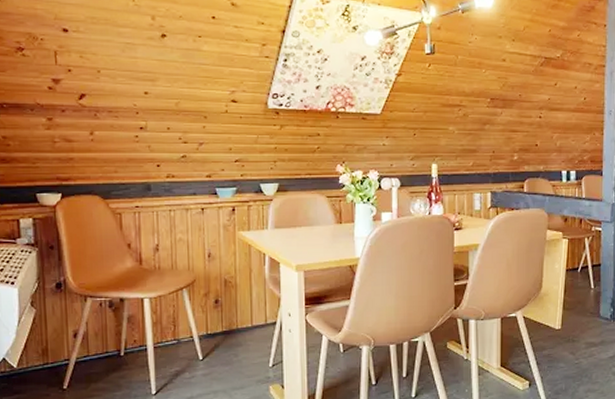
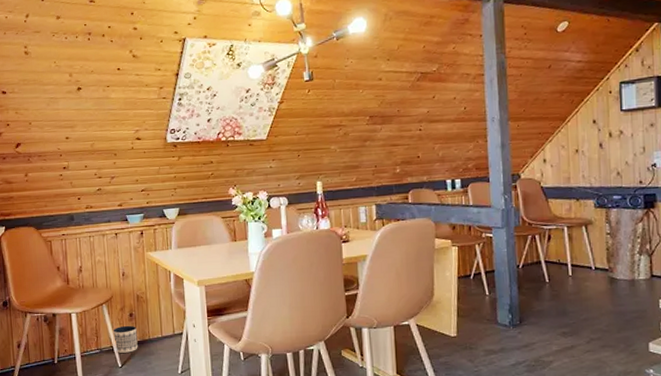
planter: none [194,313,223,344] -> present [113,325,138,353]

